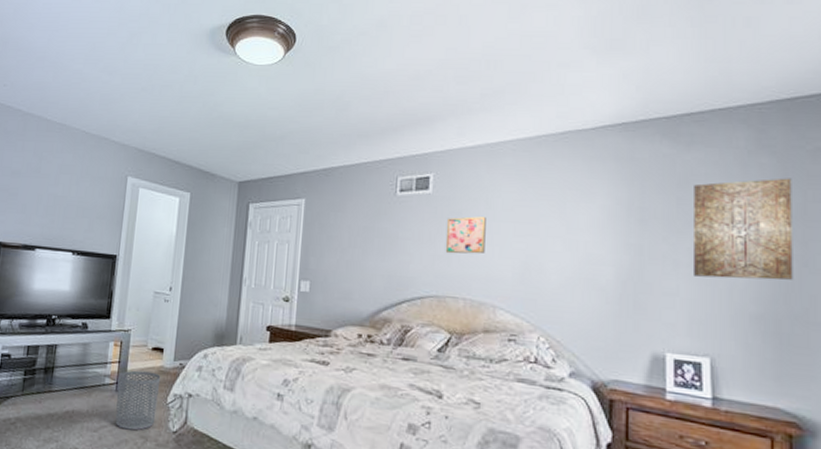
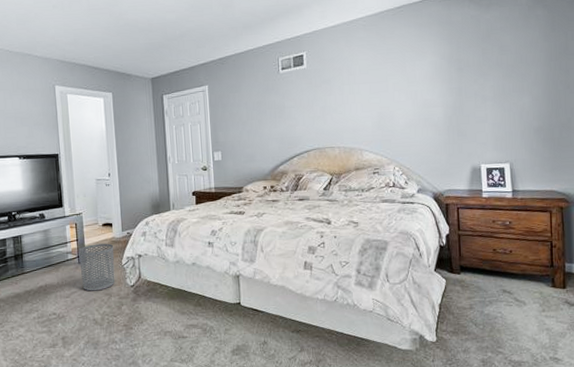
wall art: present [445,216,486,254] -> none [319,82,350,114]
wall art: present [694,178,793,280] -> none [493,24,561,106]

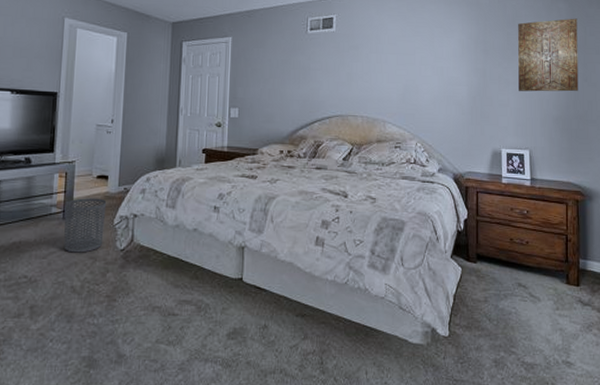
wall art: none [493,24,561,106] -> present [518,18,579,92]

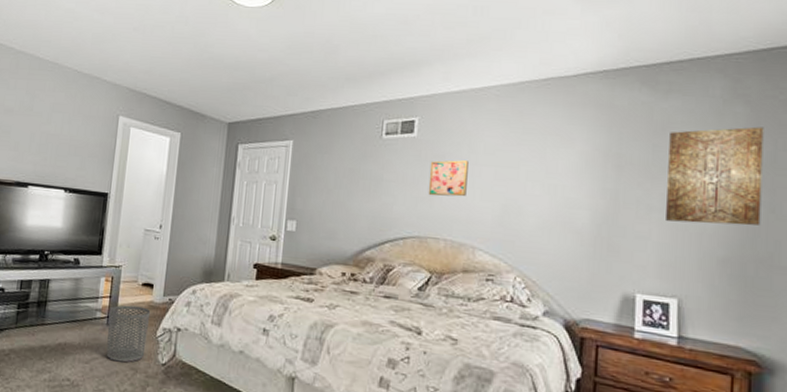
wall art: none [346,50,377,81] -> present [428,160,469,197]

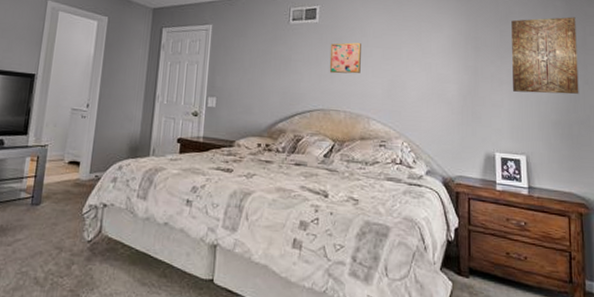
waste bin: present [106,305,151,363] -> none [30,184,77,242]

